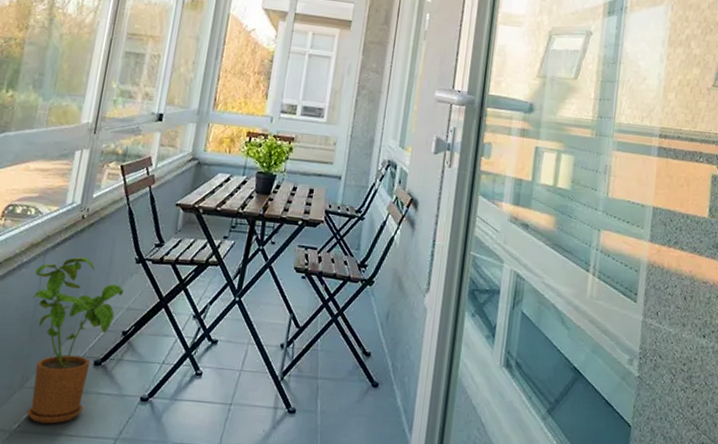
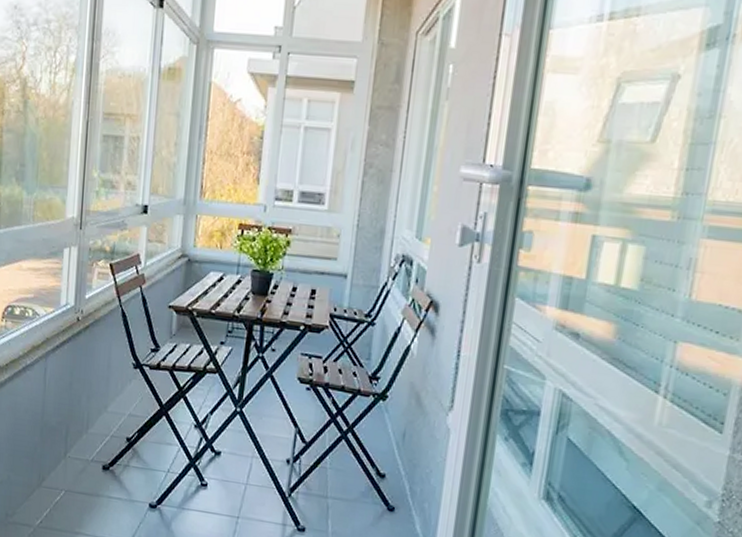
house plant: present [27,257,124,424] -> none [39,360,124,523]

